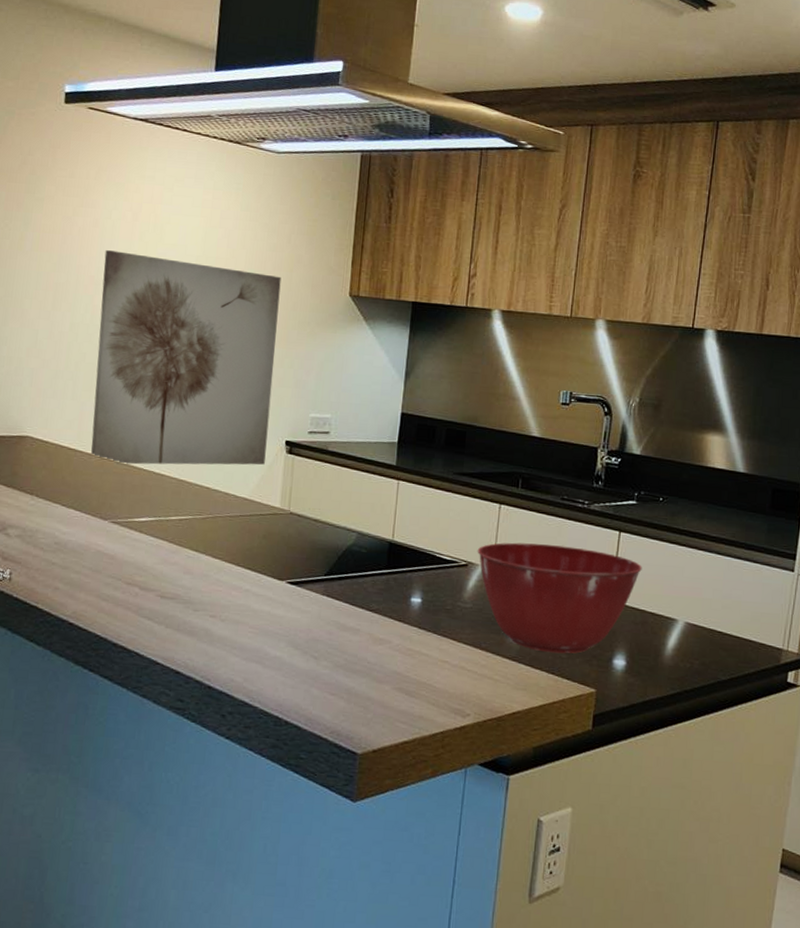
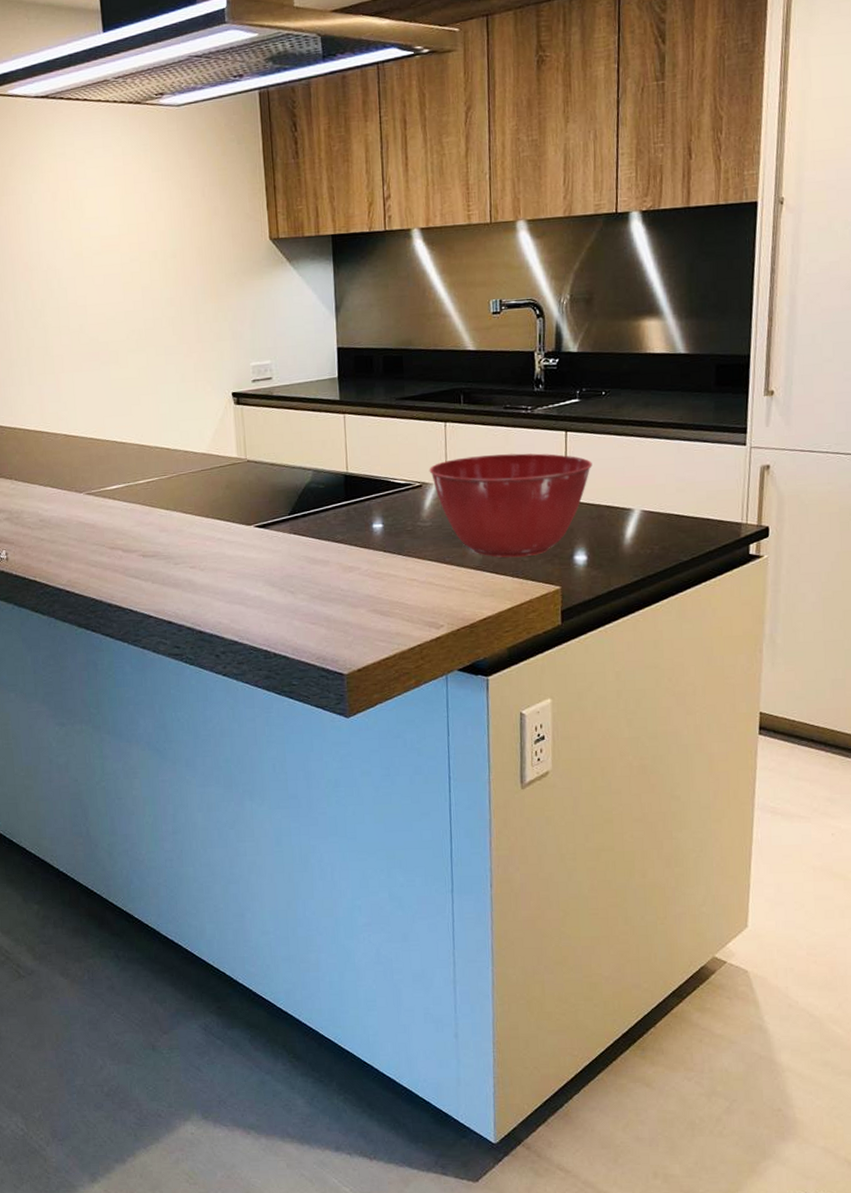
wall art: present [91,250,281,465] -> none [33,232,216,440]

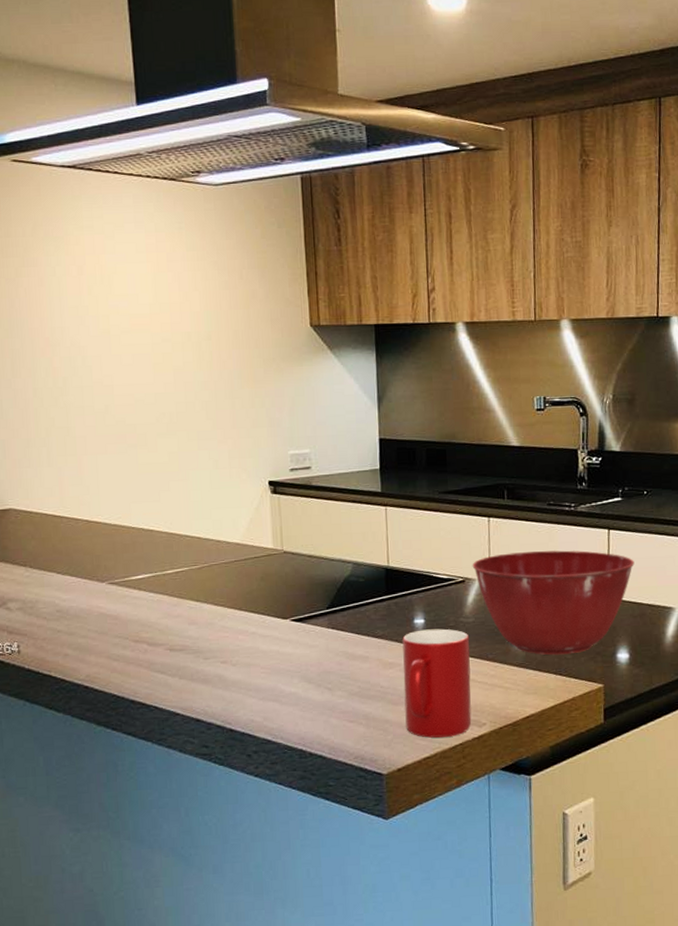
cup: none [361,533,430,639] -> present [402,628,472,738]

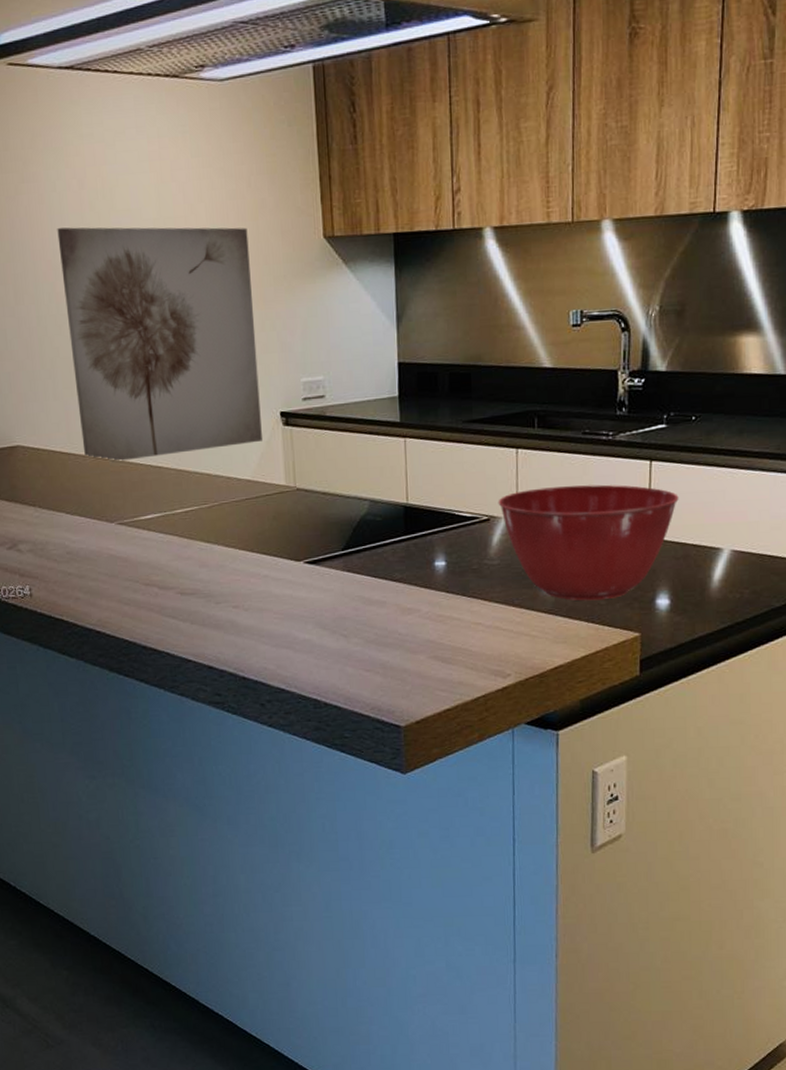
wall art: none [56,308,251,526] -> present [57,227,262,463]
cup: present [402,628,472,738] -> none [422,571,495,689]

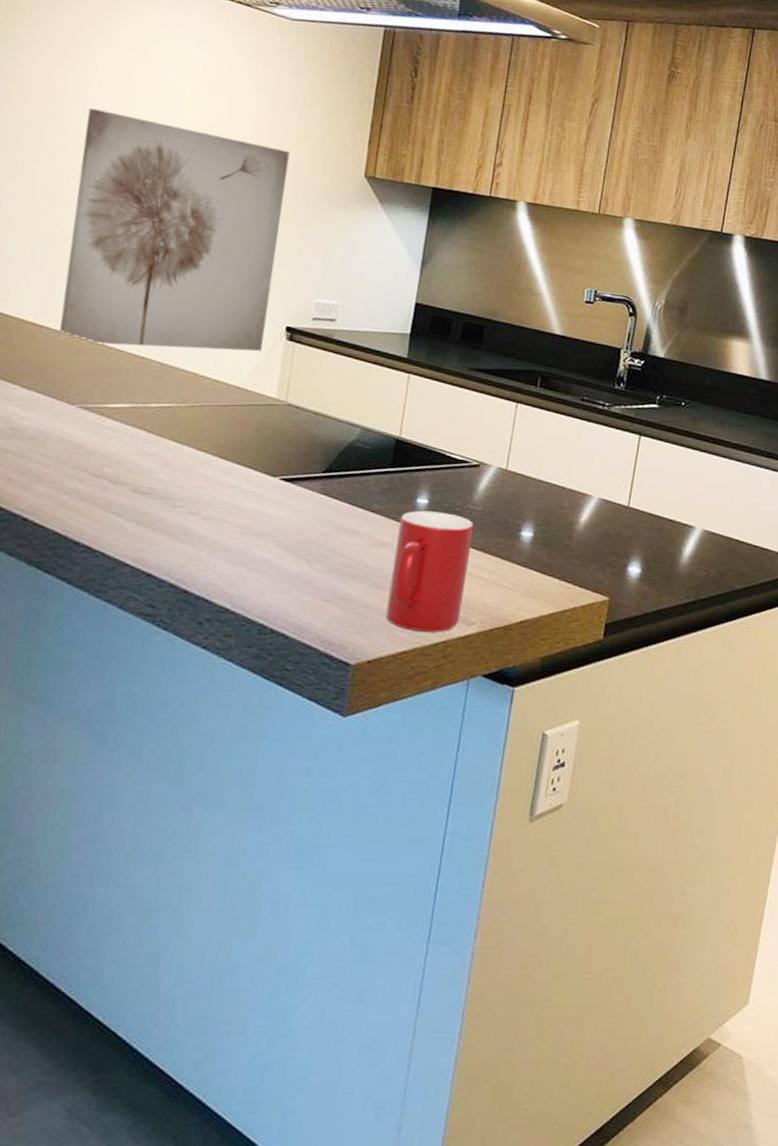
cup: none [422,571,495,689] -> present [386,510,474,633]
mixing bowl: present [498,484,679,601] -> none [490,443,661,560]

